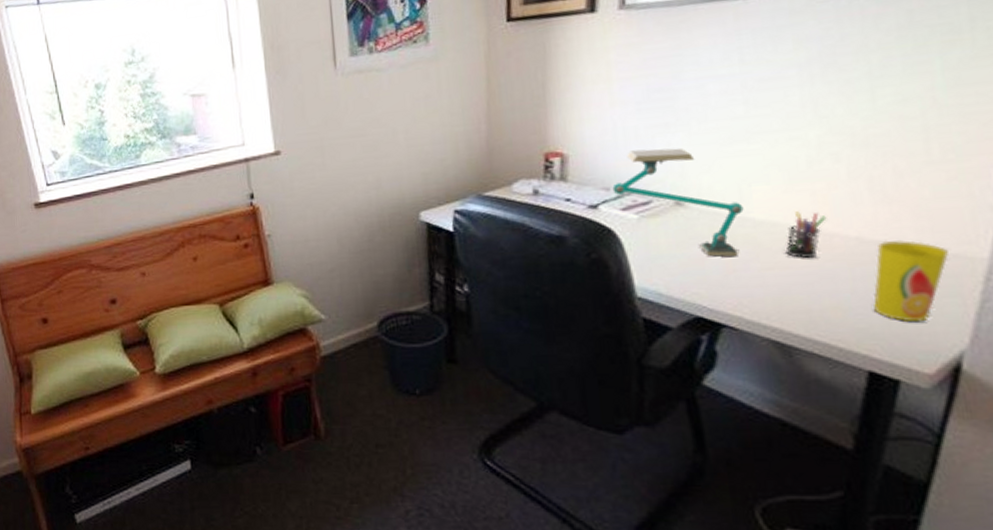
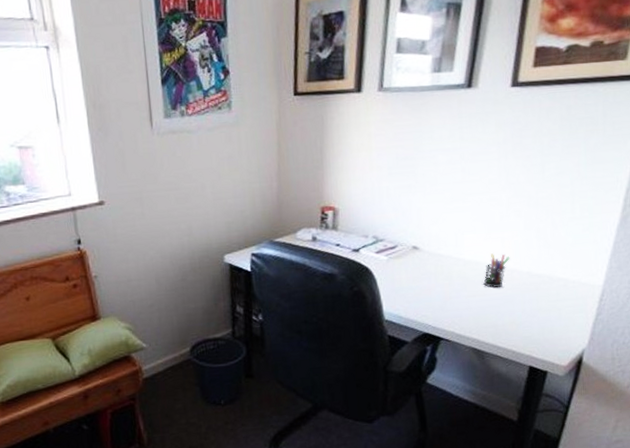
desk lamp: present [612,148,744,257] -> none [370,204,458,288]
cup: present [873,240,948,323] -> none [534,274,580,331]

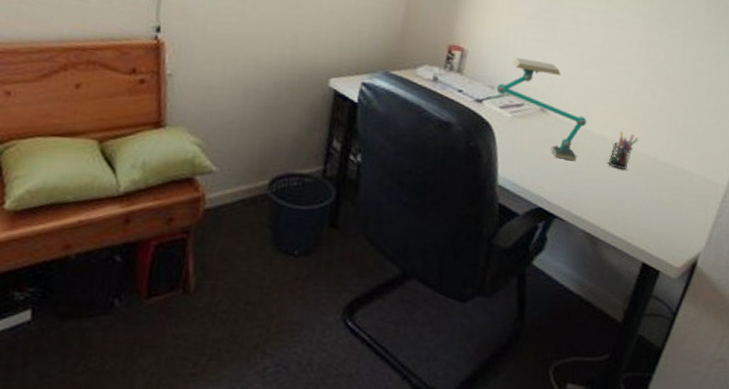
desk lamp: none [370,204,458,288] -> present [496,57,587,161]

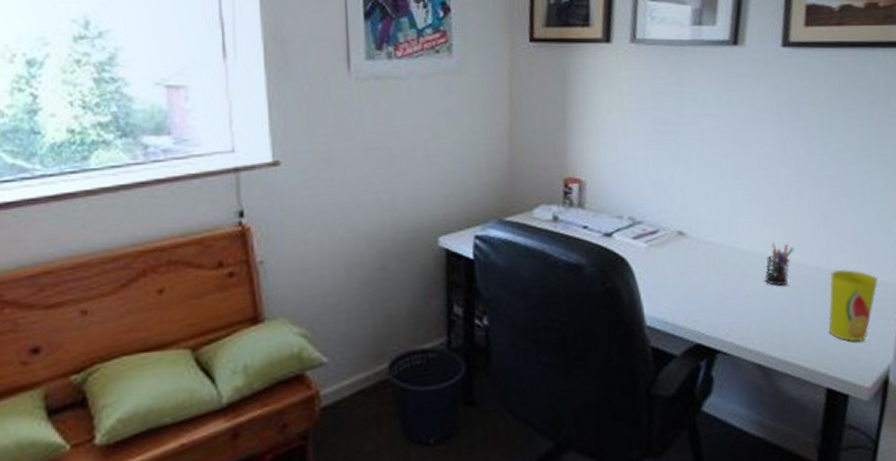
desk lamp: present [496,57,587,161] -> none [625,179,733,286]
cup: none [653,163,705,228] -> present [828,269,878,343]

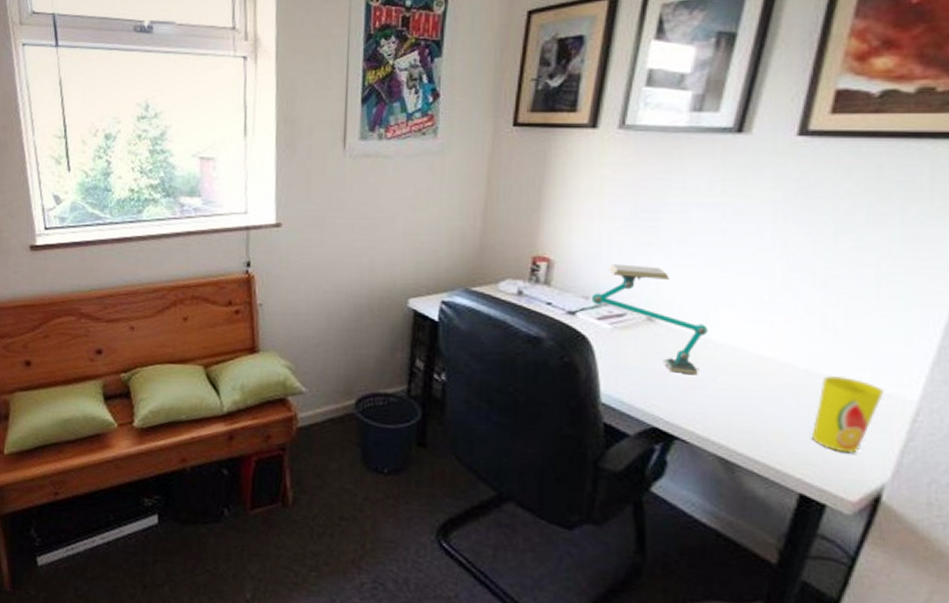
desk lamp: none [625,179,733,286] -> present [591,264,708,375]
pen holder: present [765,242,795,286] -> none [740,339,781,383]

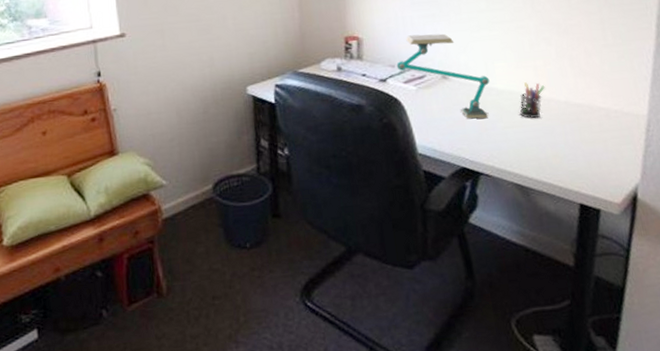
pen holder: none [740,339,781,383] -> present [519,82,545,118]
cup: present [811,375,883,454] -> none [579,103,623,165]

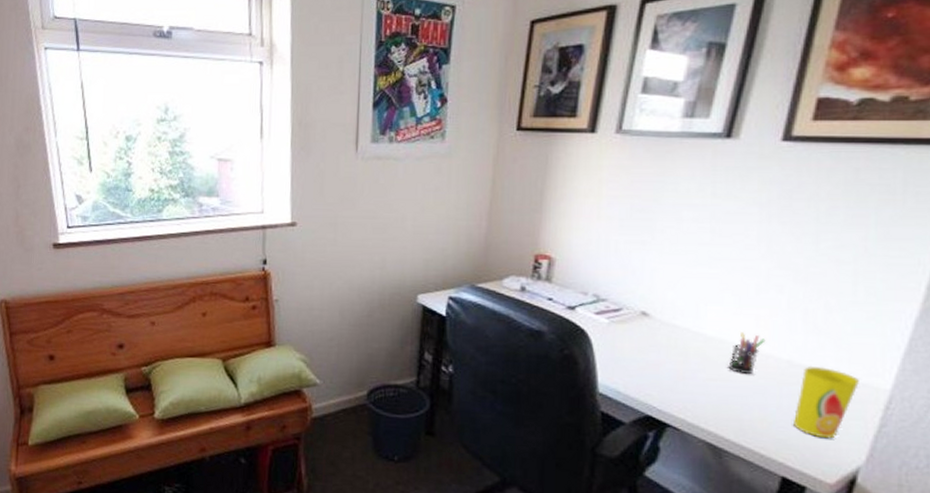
desk lamp: present [396,33,490,119] -> none [590,262,698,366]
cup: none [579,103,623,165] -> present [792,365,859,439]

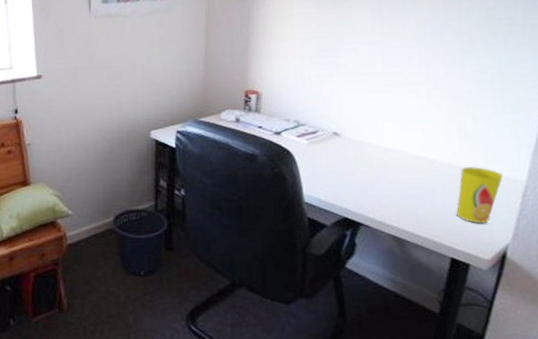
pen holder: present [728,332,766,374] -> none [404,143,431,177]

